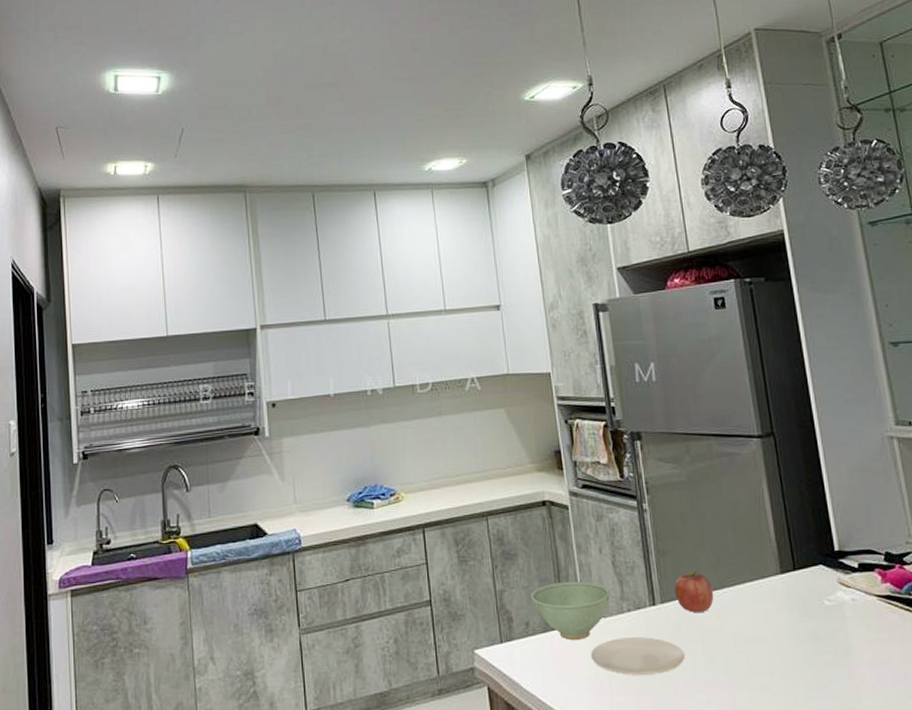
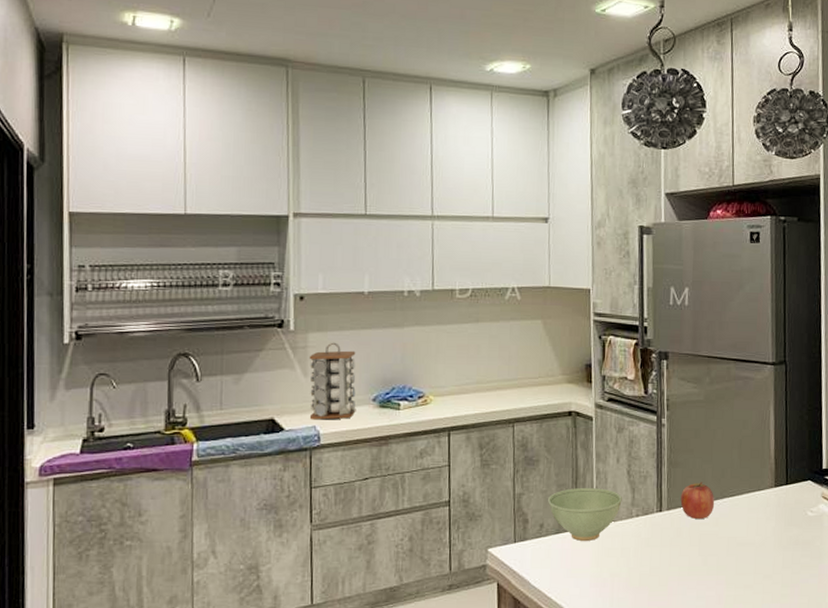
spice rack: none [284,445,332,523] -> present [309,342,356,420]
plate: present [590,637,685,676] -> none [597,540,683,575]

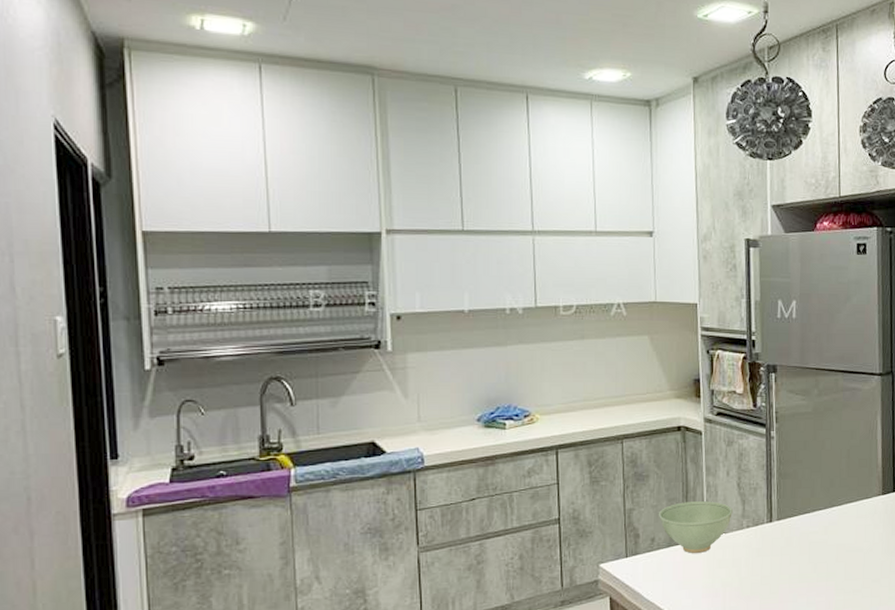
spice rack: present [309,342,356,420] -> none [409,362,460,442]
fruit: present [680,482,715,520] -> none [790,492,824,529]

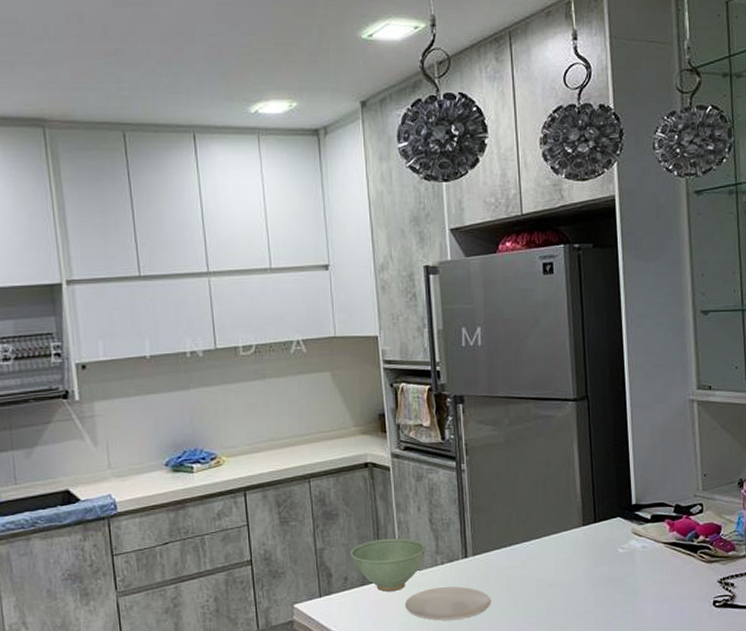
plate: none [709,550,793,584] -> present [404,586,491,621]

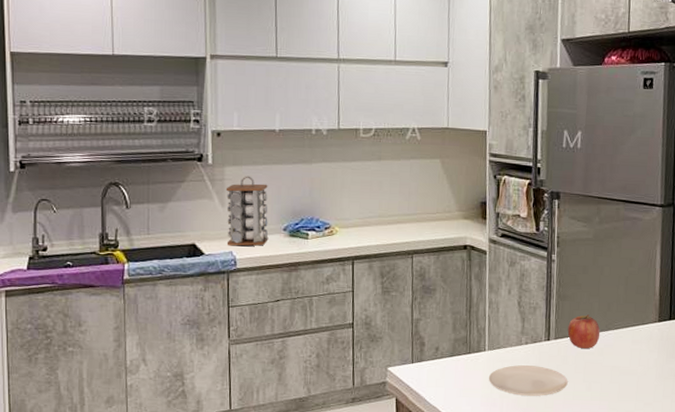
spice rack: none [97,409,150,489] -> present [225,176,269,247]
bowl: present [349,538,426,592] -> none [442,316,513,364]
fruit: none [486,525,521,564] -> present [567,314,601,349]

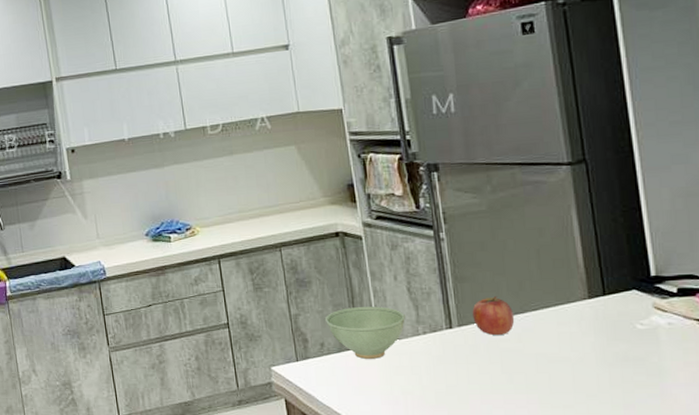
spice rack: present [225,176,269,247] -> none [86,186,133,256]
bowl: none [442,316,513,364] -> present [324,306,405,359]
plate: present [488,365,568,397] -> none [385,357,483,393]

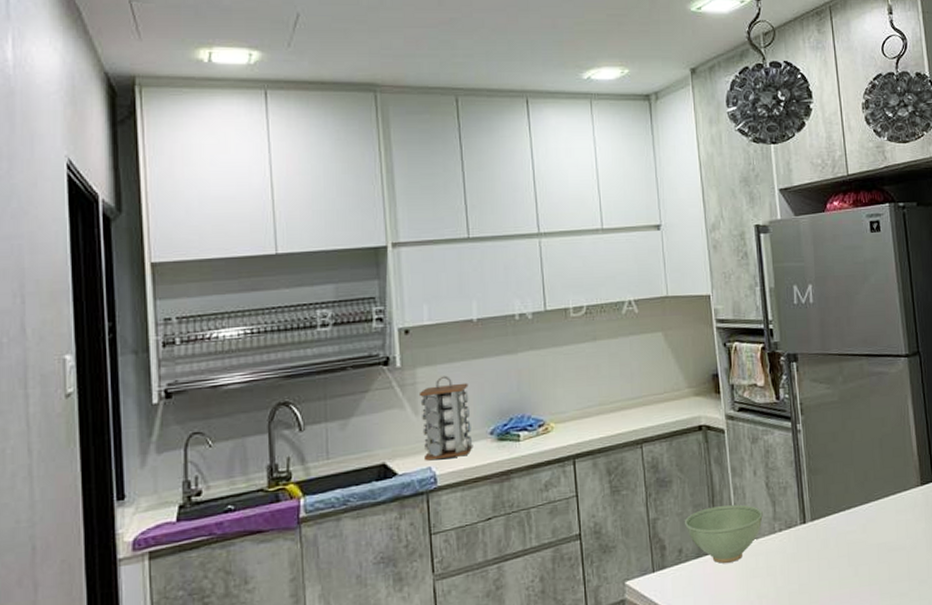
spice rack: none [86,186,133,256] -> present [418,375,473,461]
fruit: present [472,296,515,336] -> none [824,487,861,528]

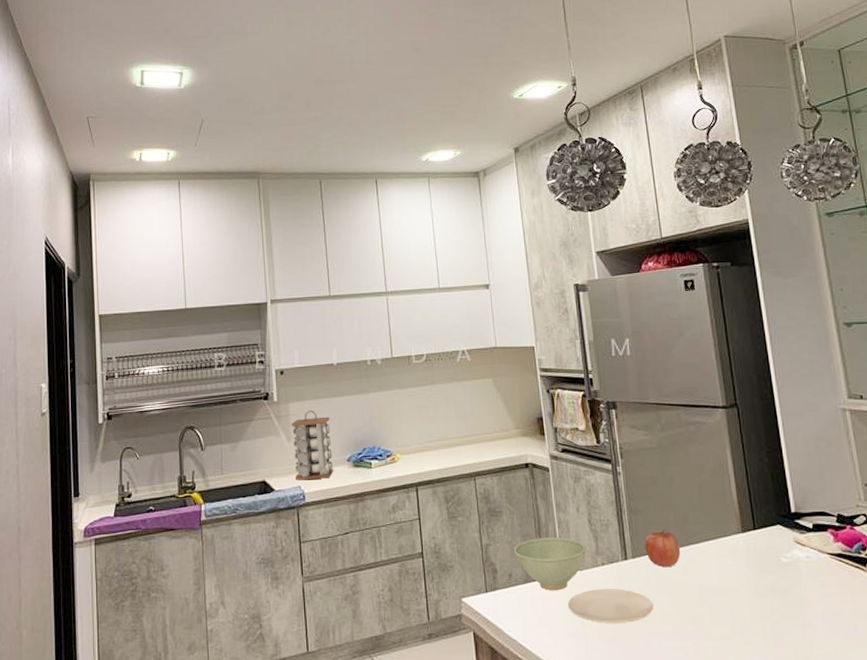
plate: none [742,554,832,594] -> present [567,589,654,624]
fruit: none [824,487,861,528] -> present [644,529,681,568]

